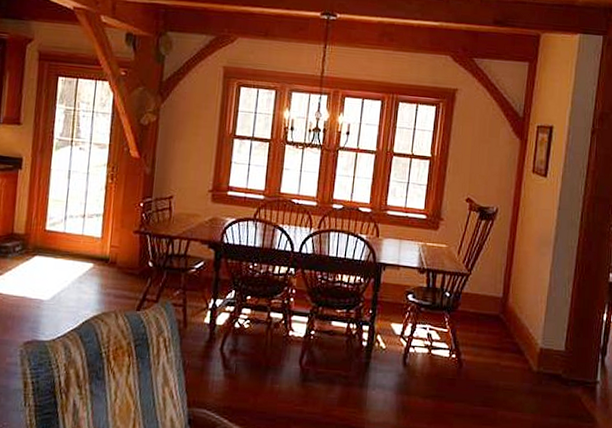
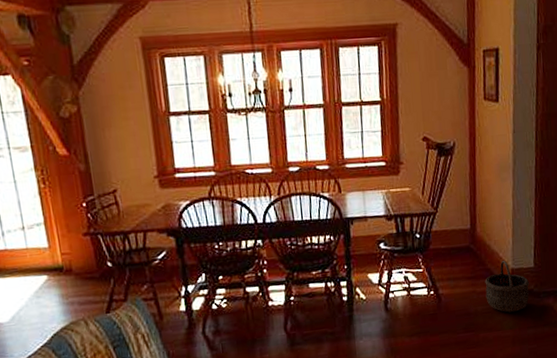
wicker basket: none [509,338,559,395] -> present [485,261,530,313]

